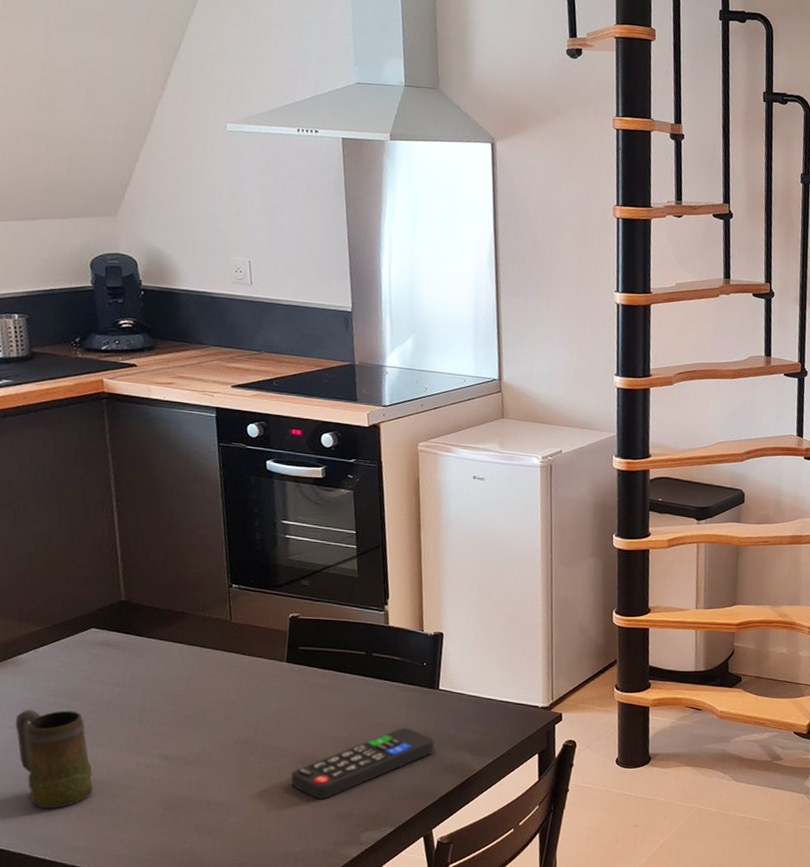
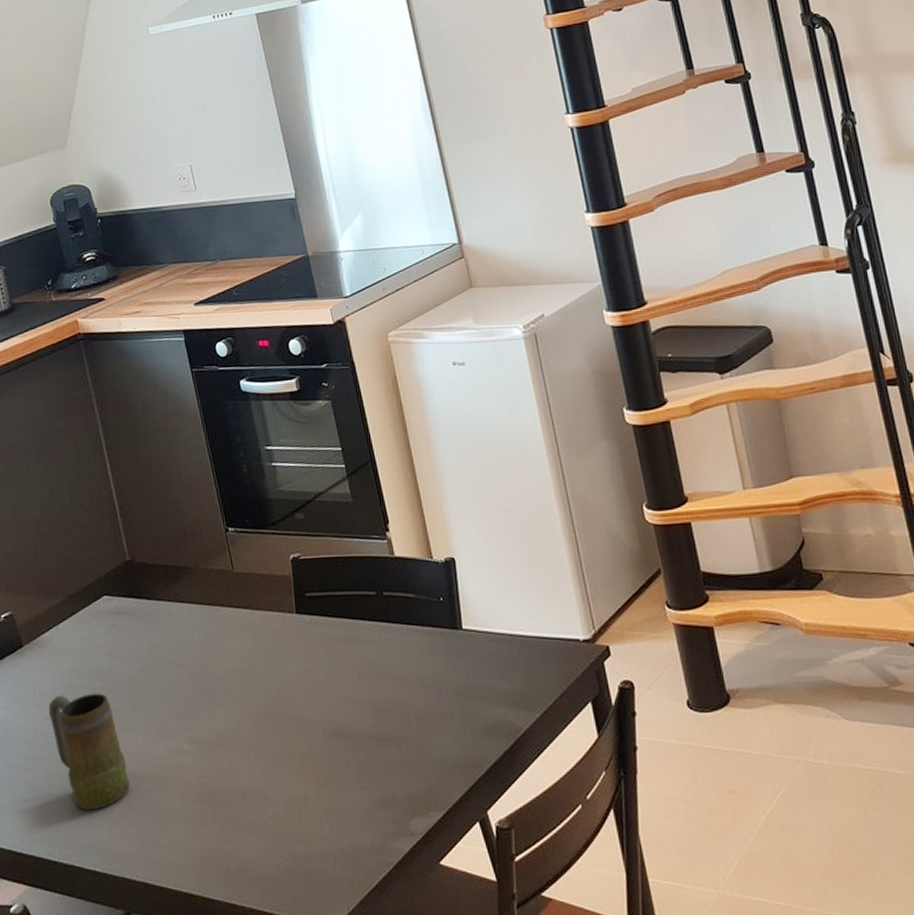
remote control: present [290,727,435,799] -> none [322,681,472,780]

